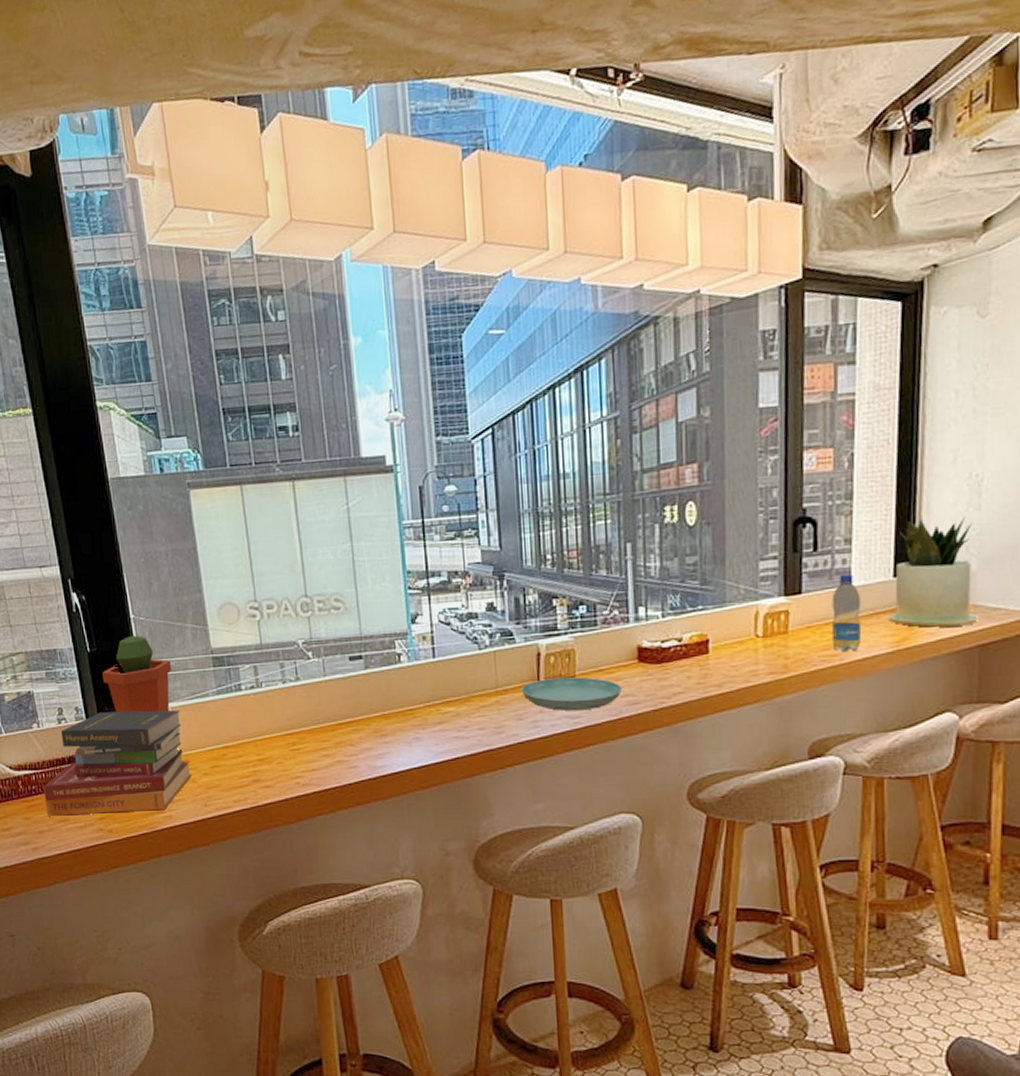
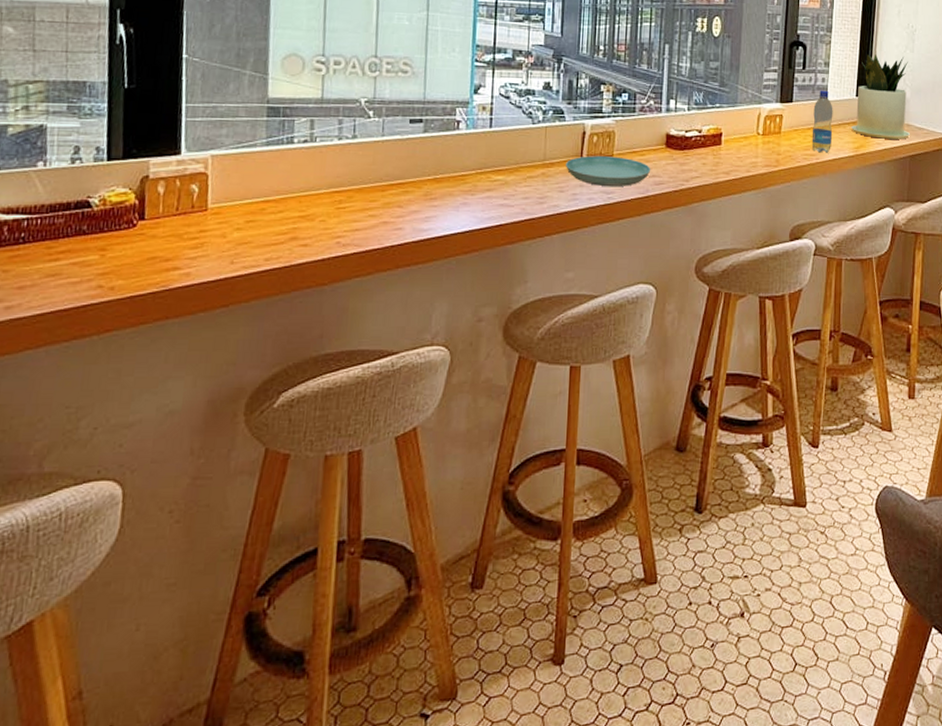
books: present [43,710,191,816] -> none [32,154,223,269]
succulent plant: present [102,636,173,713] -> none [137,76,221,160]

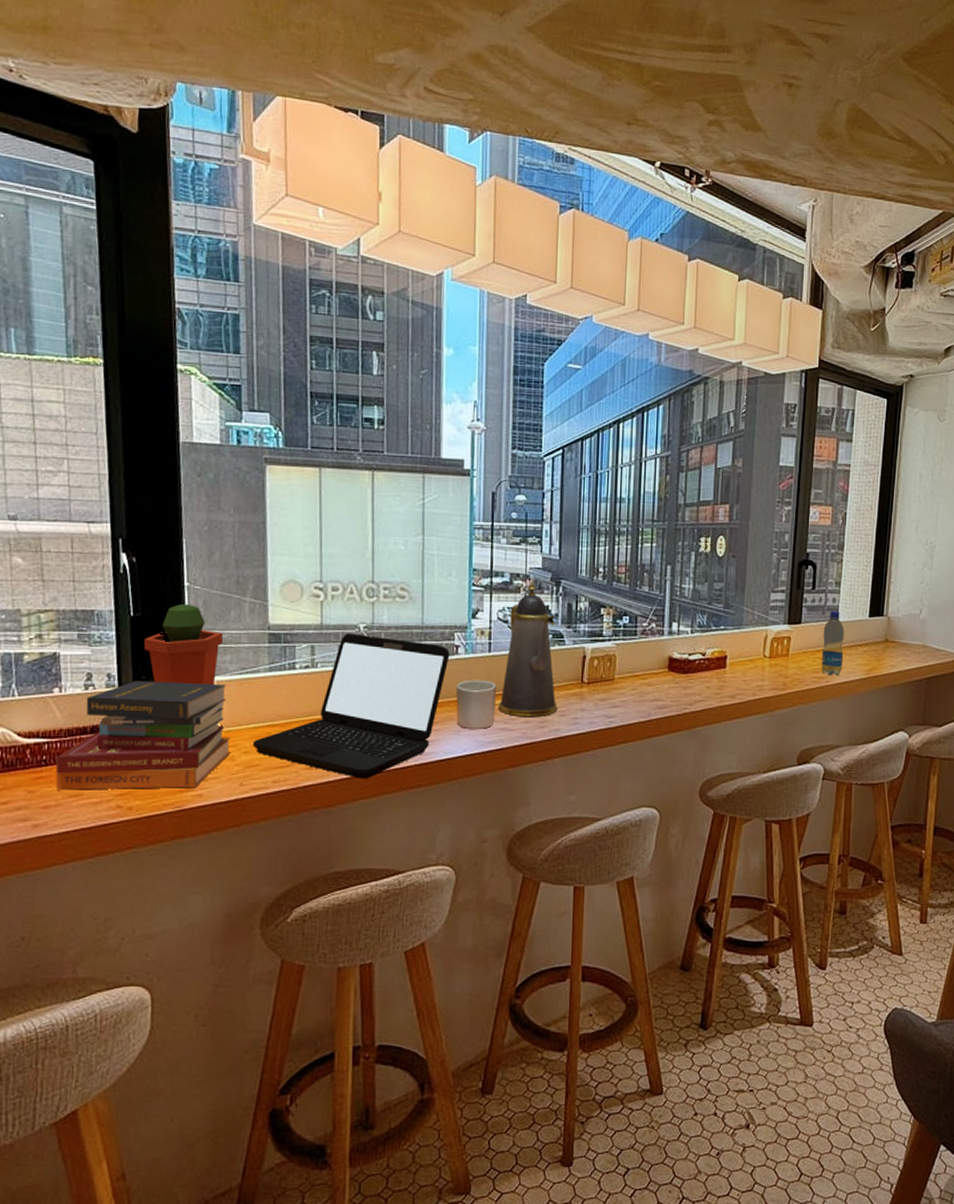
books: none [32,154,223,269] -> present [55,681,231,790]
succulent plant: none [137,76,221,160] -> present [144,604,224,685]
laptop: none [245,108,451,257] -> present [252,633,450,779]
mug: none [455,155,497,206] -> present [456,679,496,730]
coffee pot: none [498,58,557,194] -> present [498,581,558,718]
saucer: present [566,156,651,187] -> none [566,680,654,711]
planter: present [850,54,911,140] -> none [862,572,927,661]

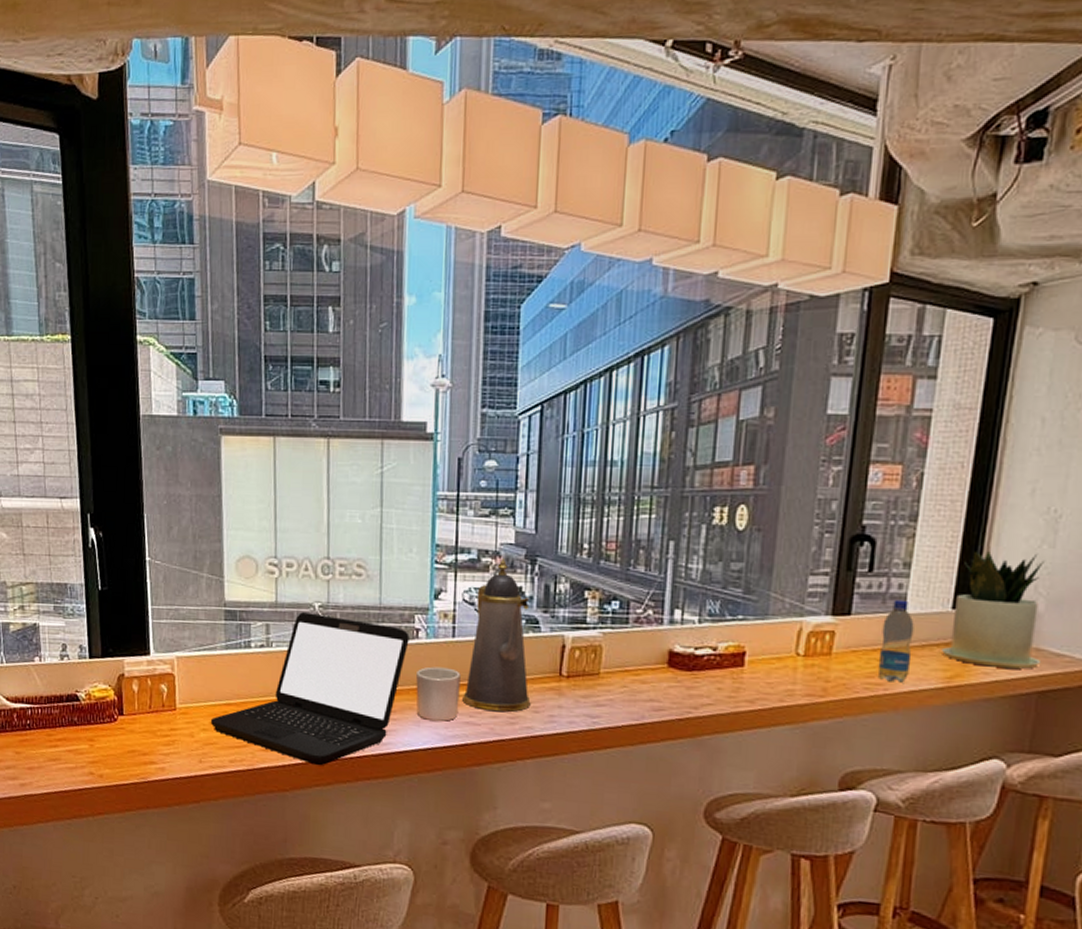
books: present [55,681,231,790] -> none [37,653,190,761]
succulent plant: present [144,604,224,685] -> none [111,579,183,661]
planter: none [862,572,927,661] -> present [940,551,1046,669]

